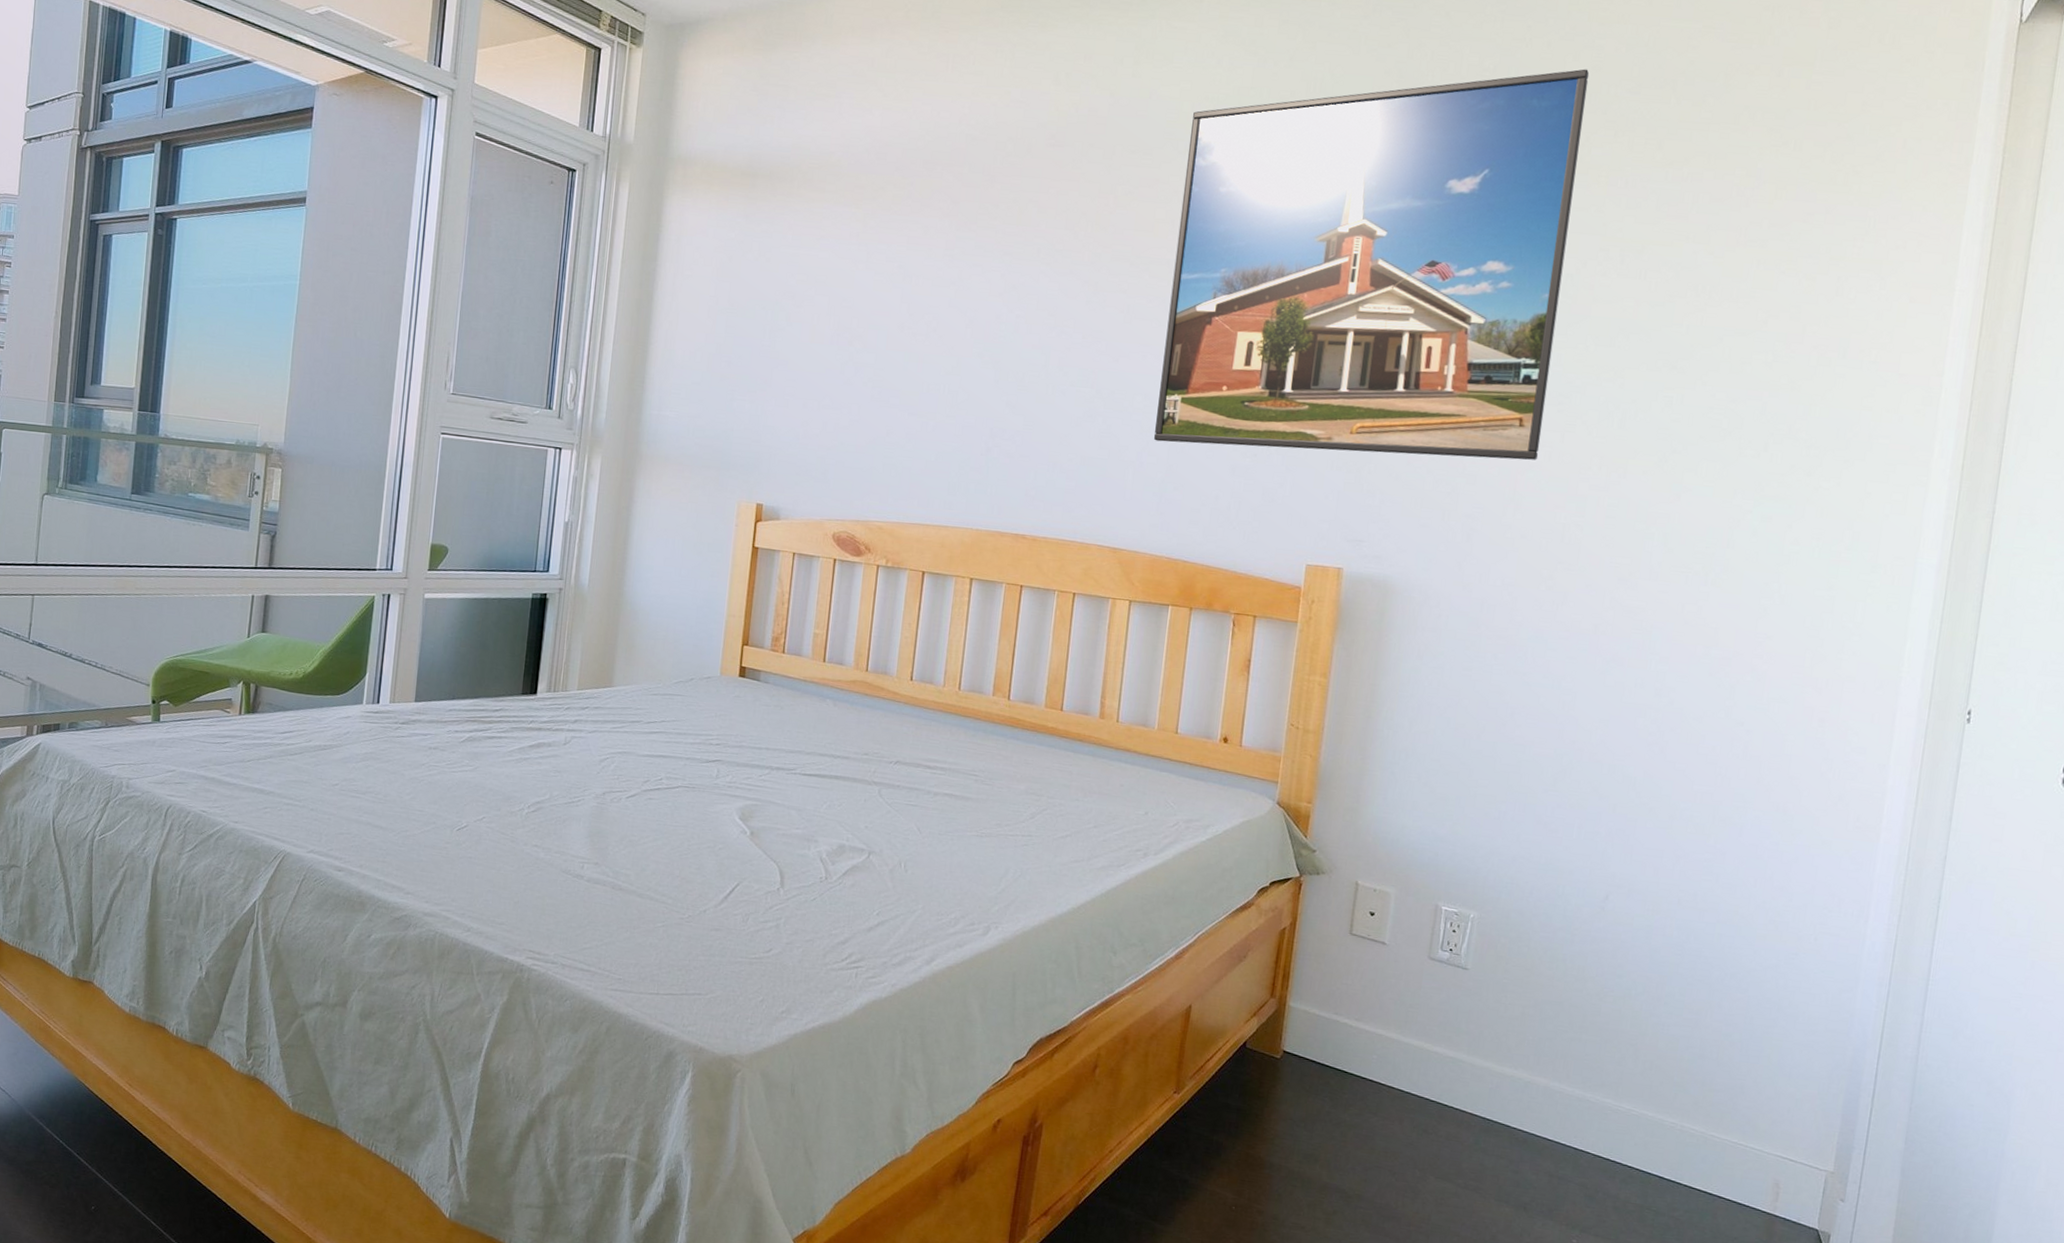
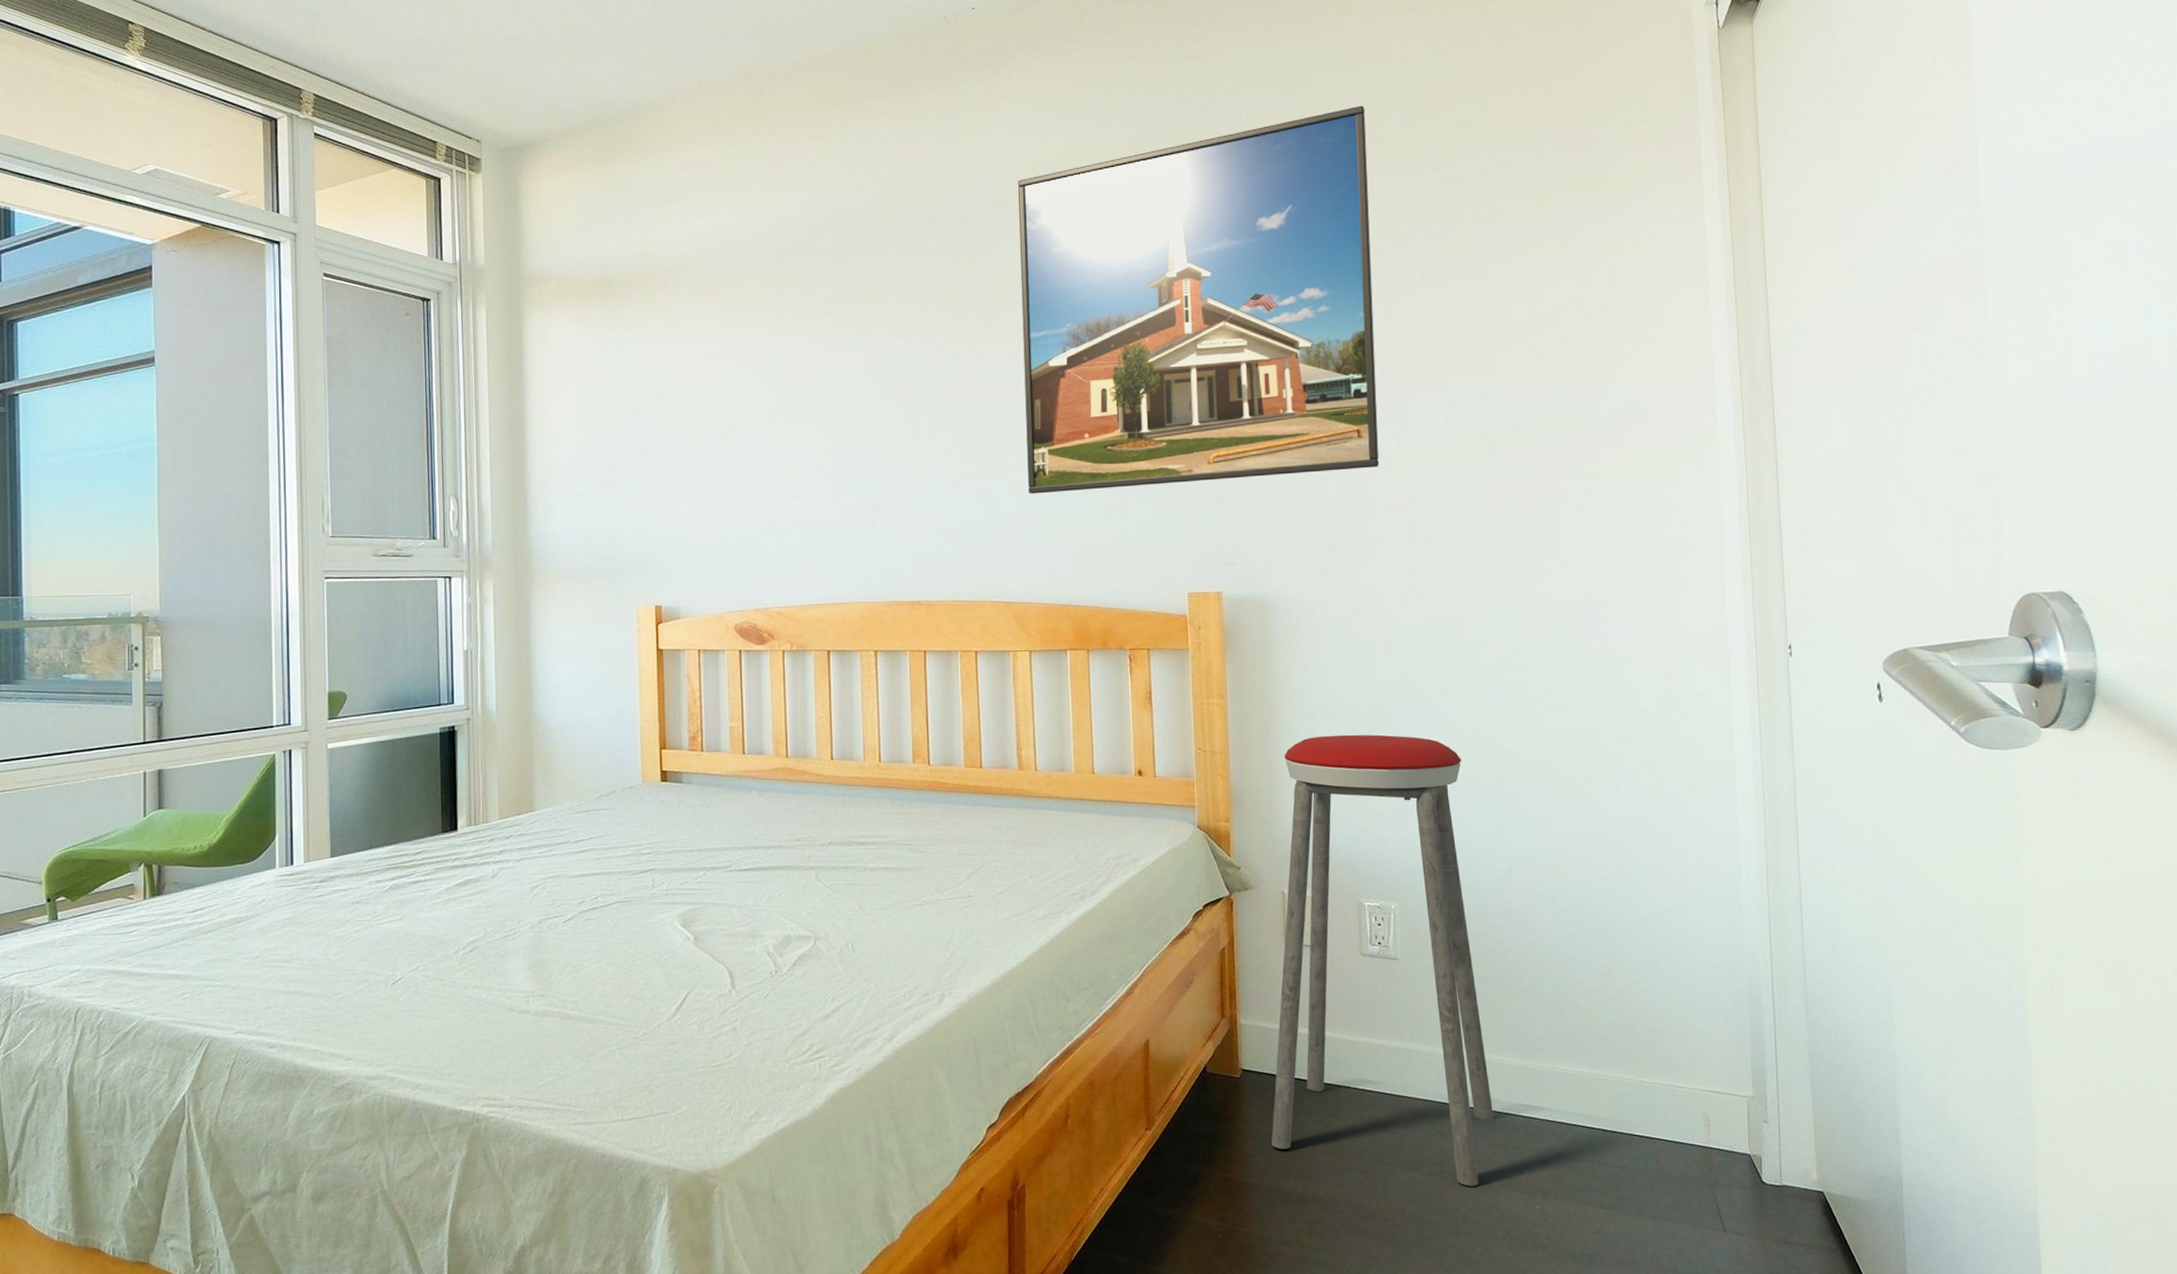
music stool: none [1302,730,1574,1208] -> present [1271,734,1494,1186]

